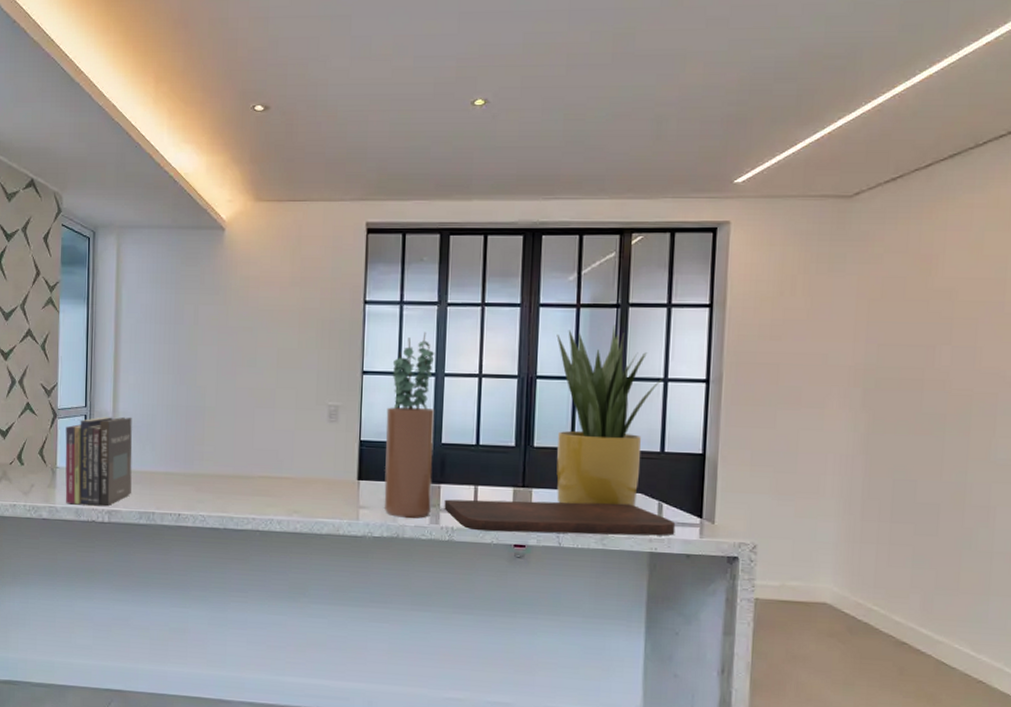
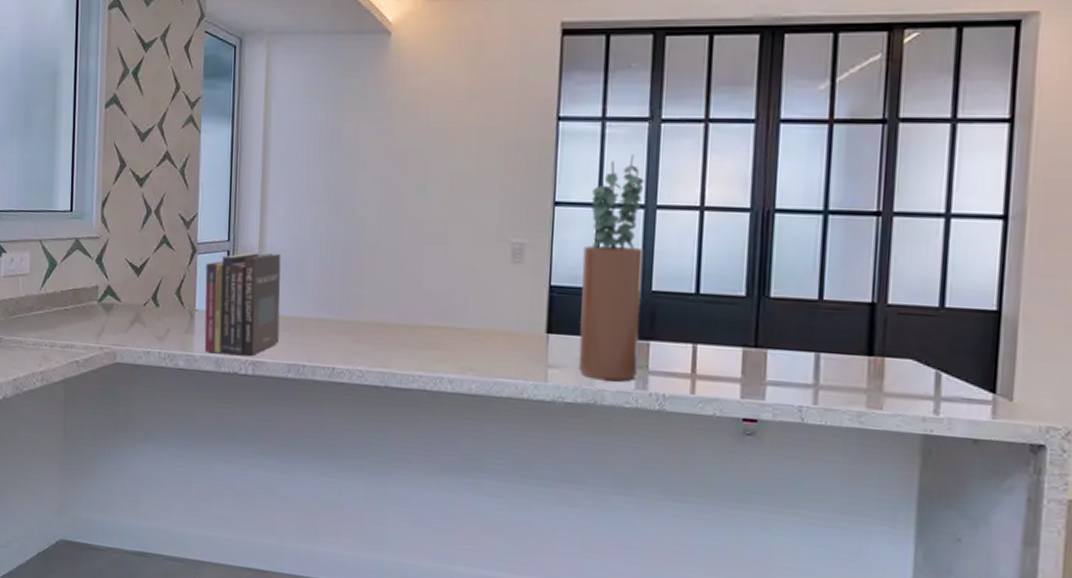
cutting board: present [444,499,676,536] -> none [653,359,959,415]
planter: present [556,324,663,507] -> none [799,145,943,376]

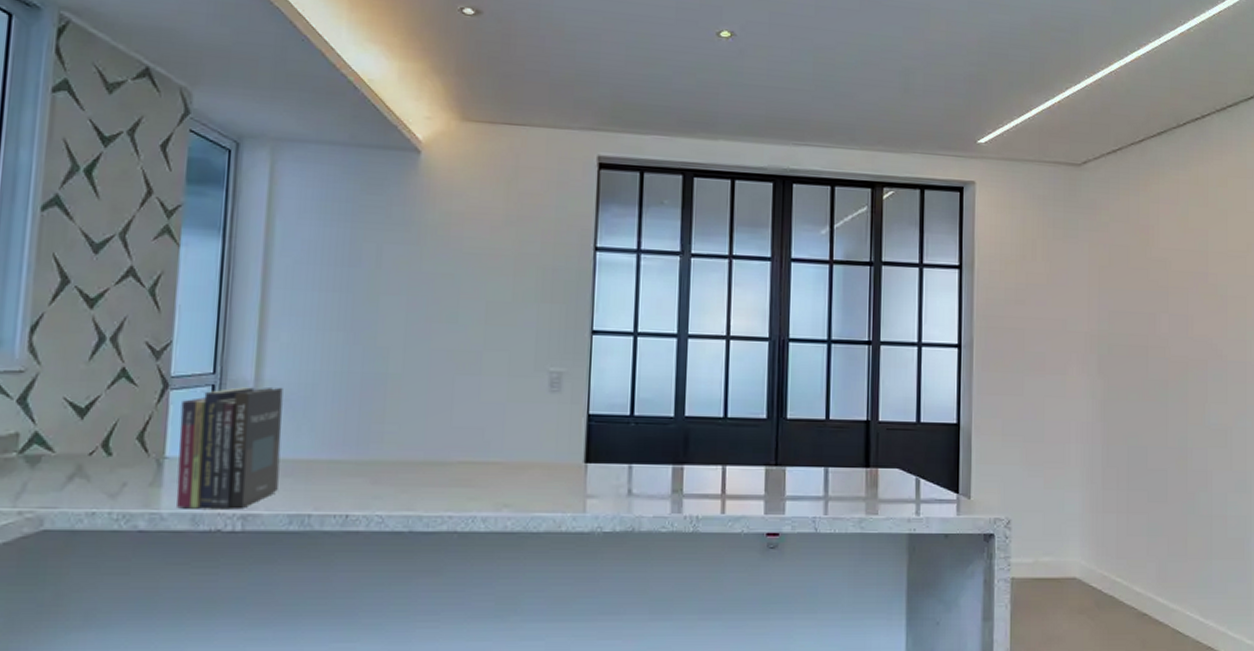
vase: present [578,154,645,382] -> none [616,285,677,507]

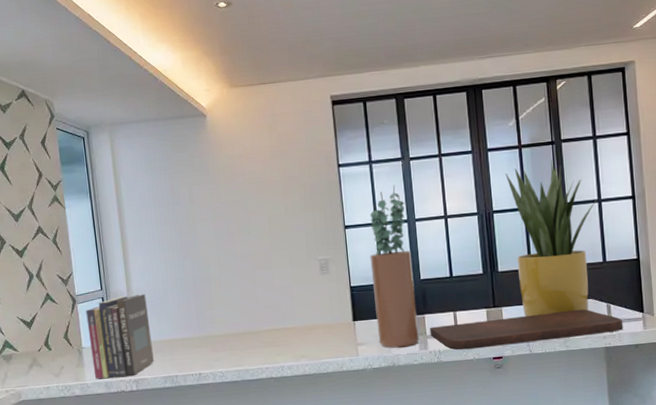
vase: none [616,285,677,507] -> present [369,185,419,349]
cutting board: none [687,480,933,519] -> present [429,309,624,350]
planter: none [809,284,916,483] -> present [505,159,597,316]

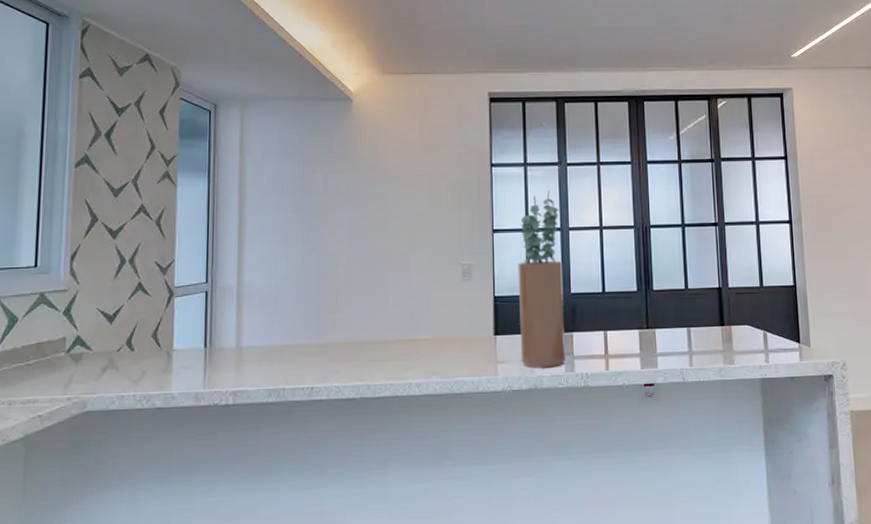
books: present [86,293,154,380] -> none [183,290,259,389]
cutting board: present [429,309,624,350] -> none [577,335,780,374]
planter: present [505,159,597,316] -> none [664,177,755,340]

